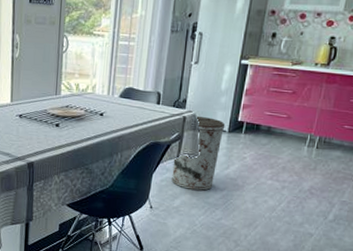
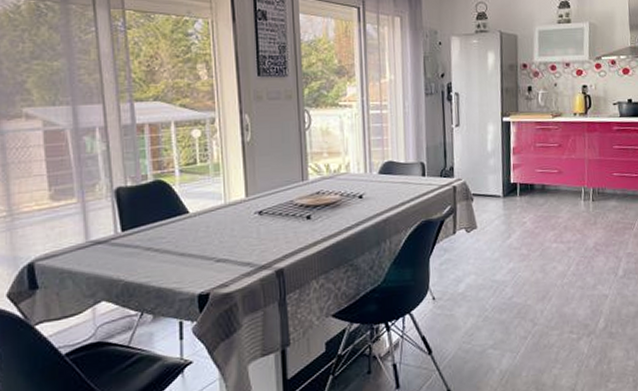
trash can: present [171,115,226,191] -> none [450,183,499,269]

